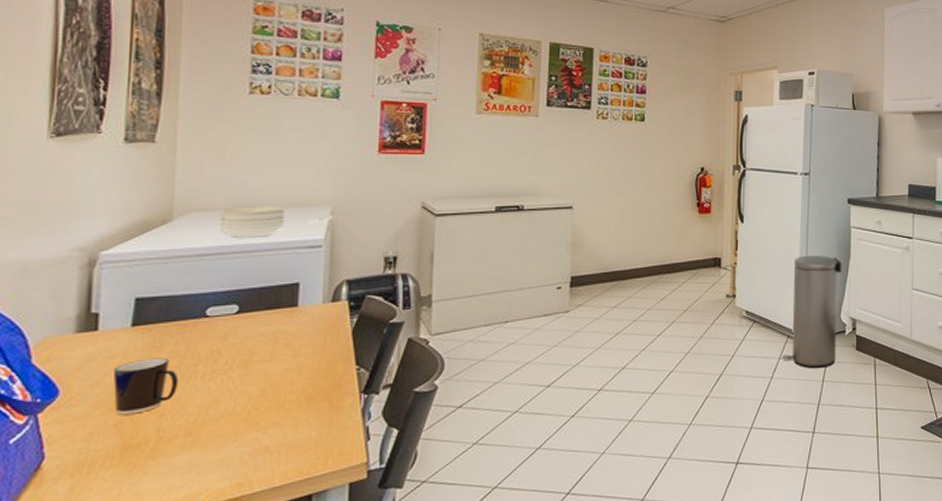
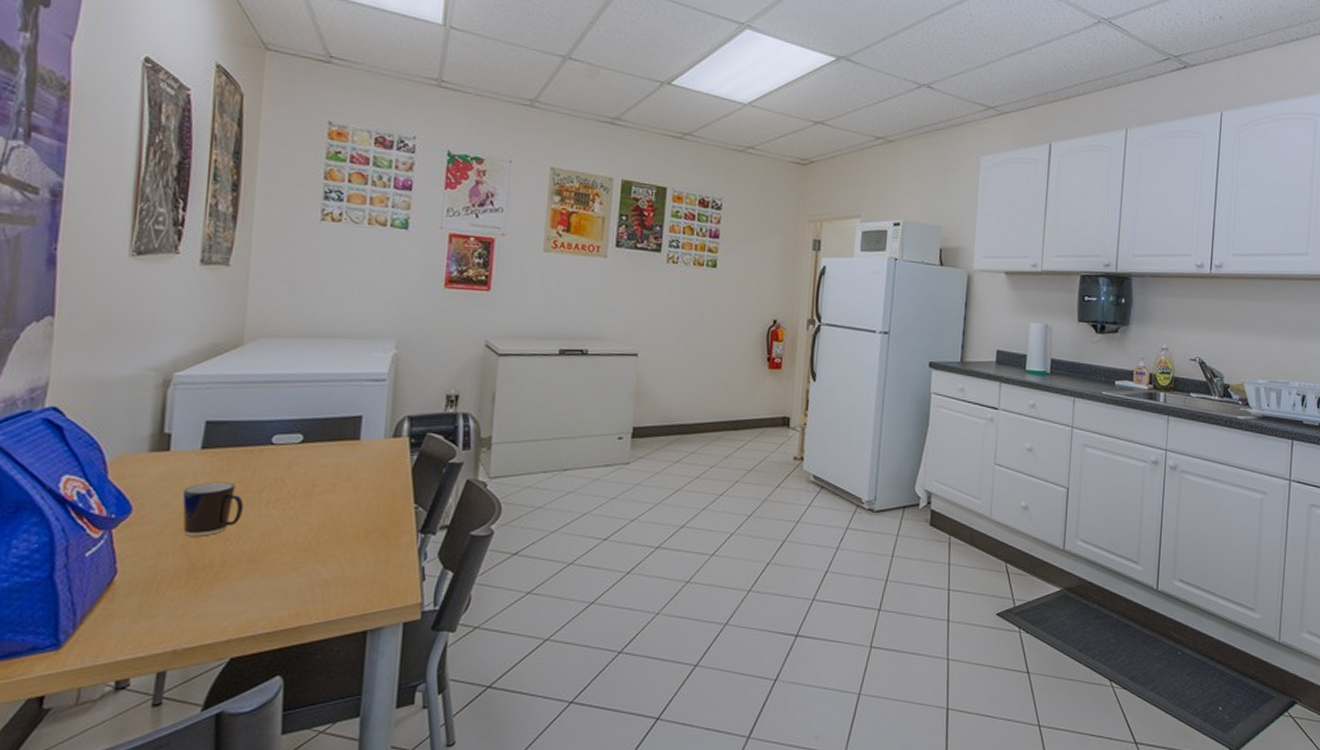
bowl: present [219,206,286,239] -> none [287,335,352,369]
pedal bin: present [782,256,842,368] -> none [850,421,920,542]

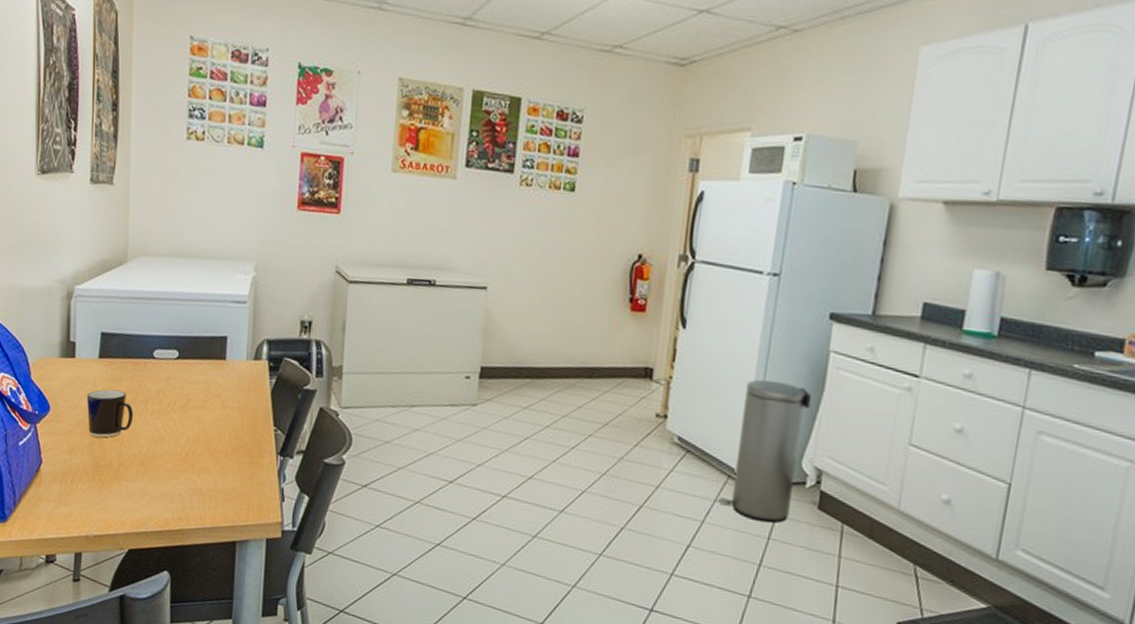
pedal bin: none [850,421,920,542] -> present [719,380,812,523]

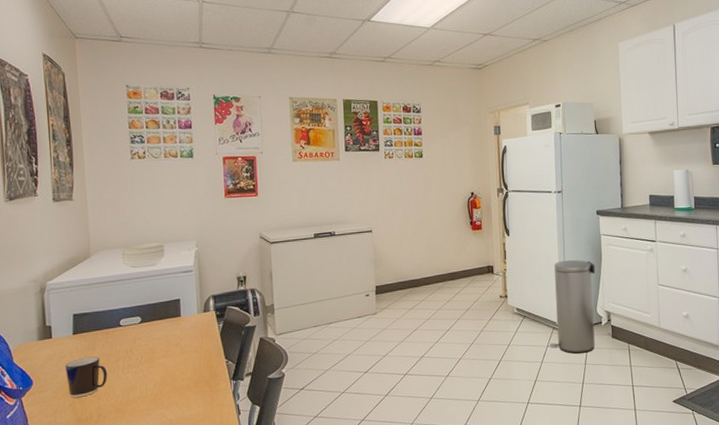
bowl: none [163,254,217,288] -> present [120,242,166,268]

